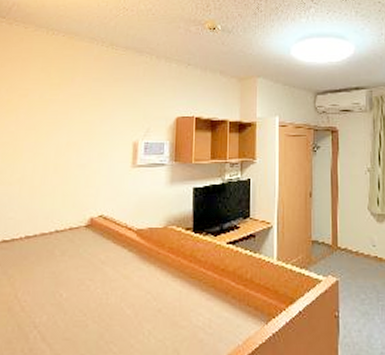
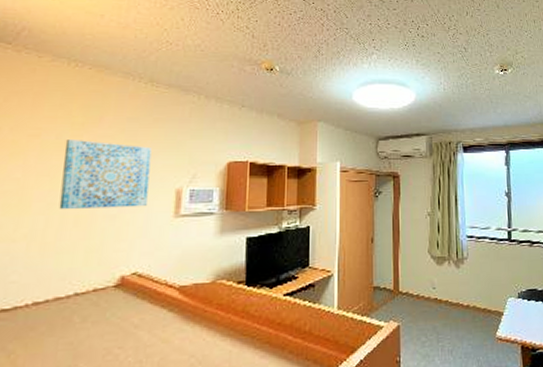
wall art: none [42,98,113,159] -> present [59,140,152,210]

